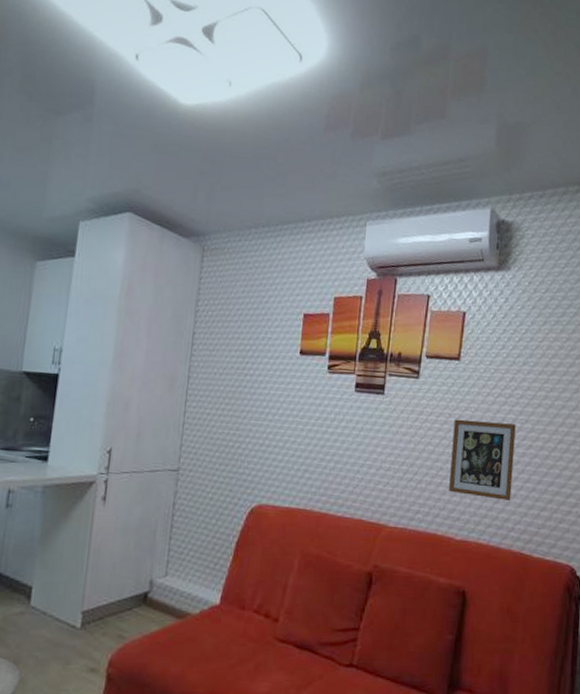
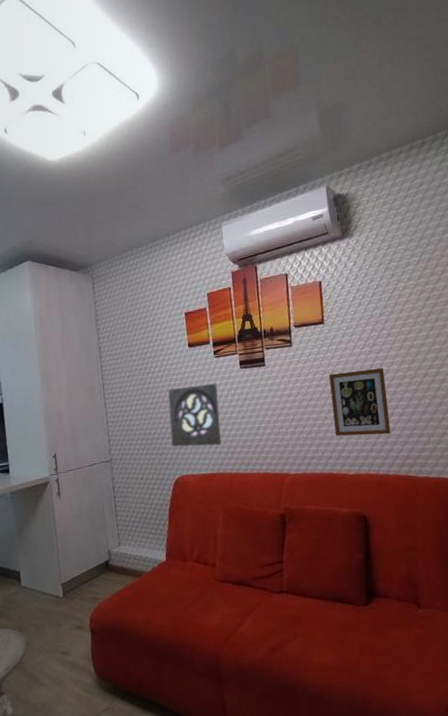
wall ornament: none [256,398,325,477] -> present [168,383,222,447]

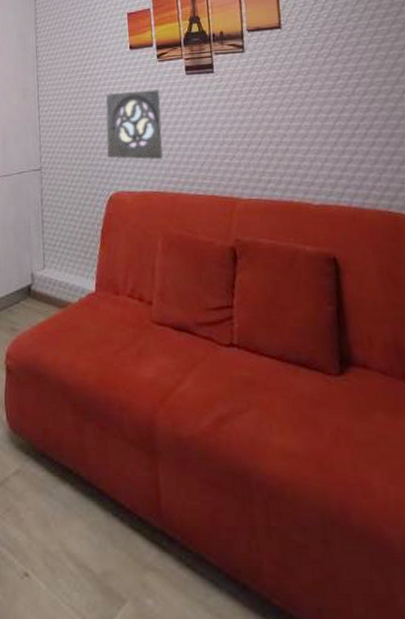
picture frame: present [329,368,391,436] -> none [287,80,365,159]

